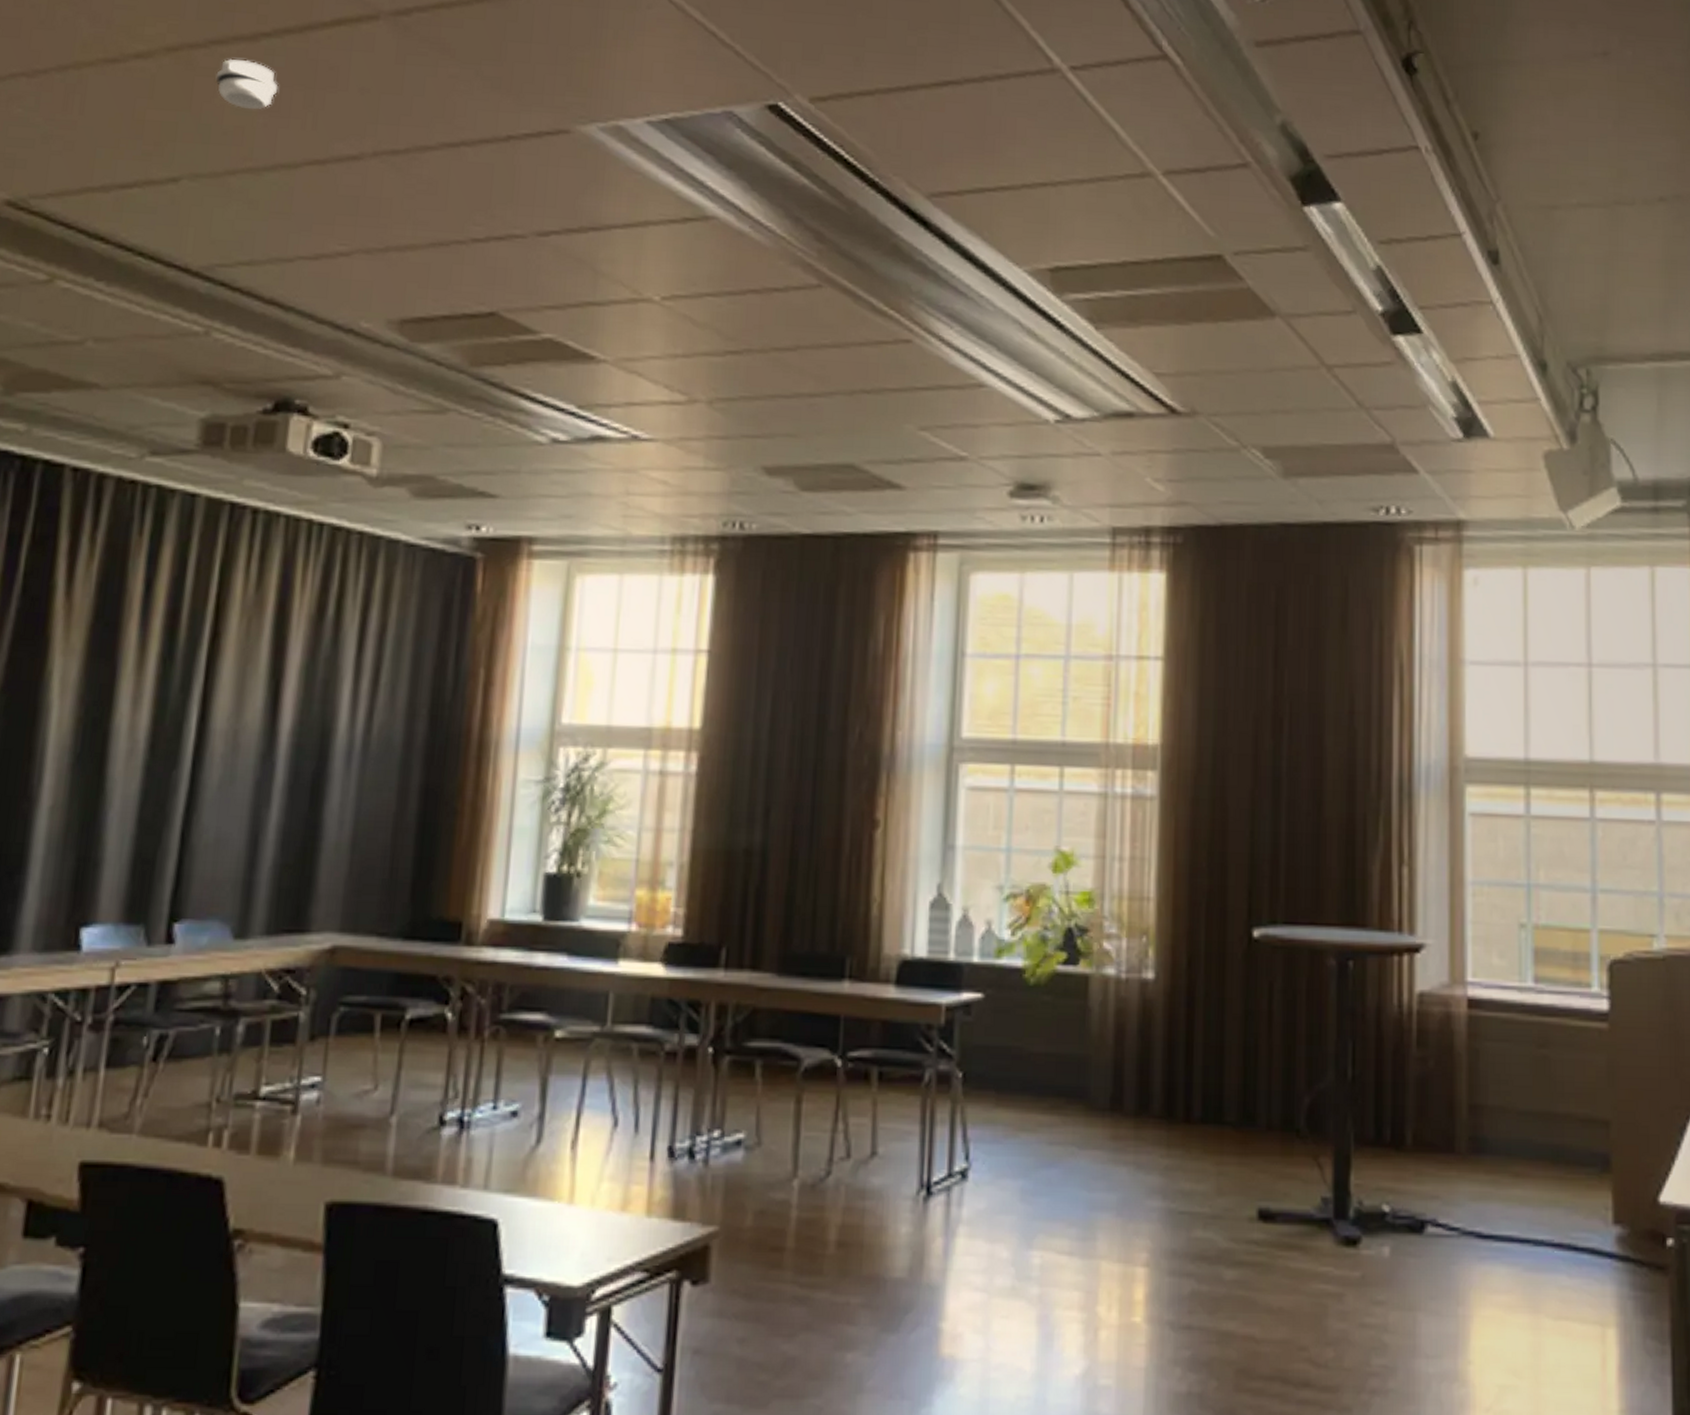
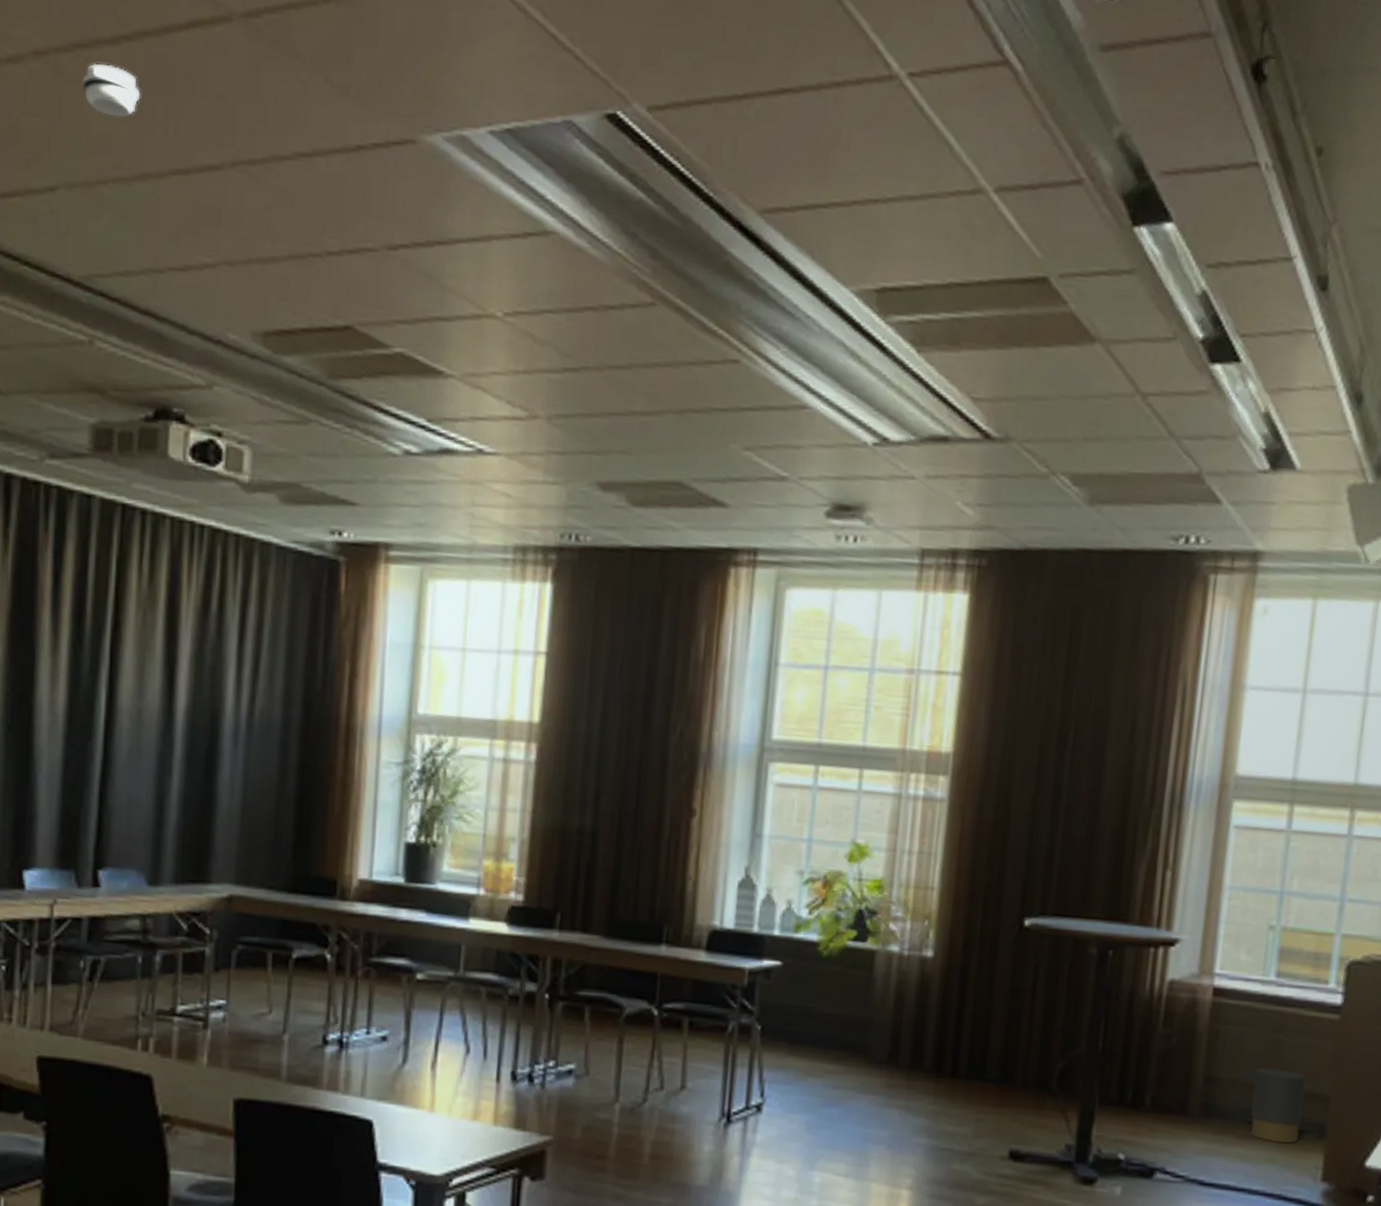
trash can: none [1510,1090,1583,1181] -> present [1242,1067,1307,1144]

